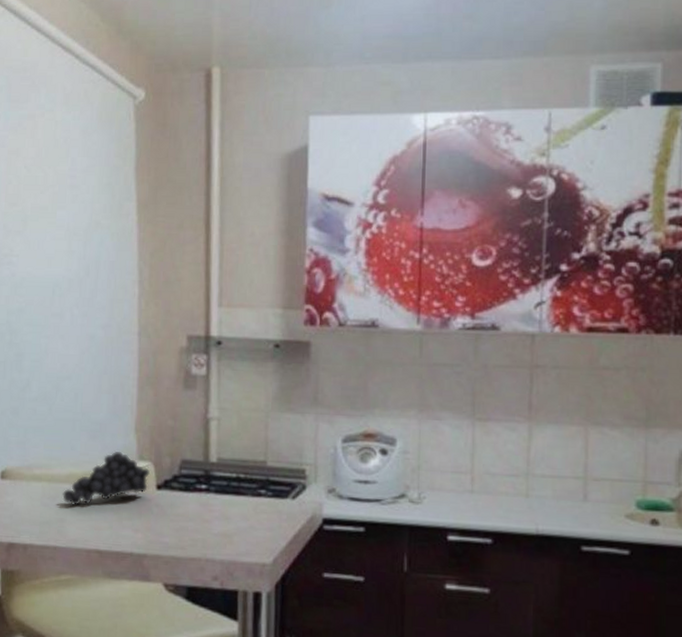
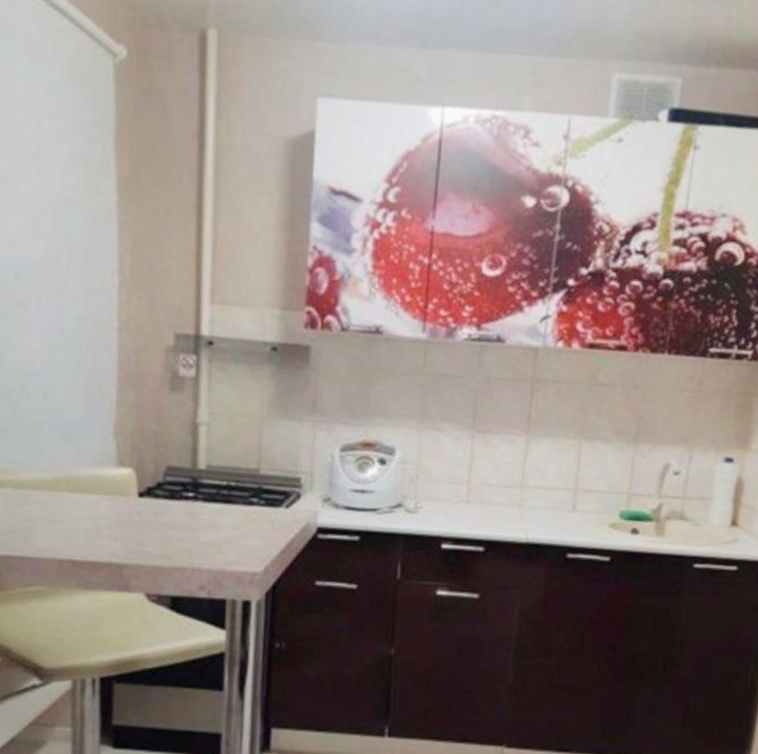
fruit: present [62,450,151,507] -> none [30,455,132,515]

